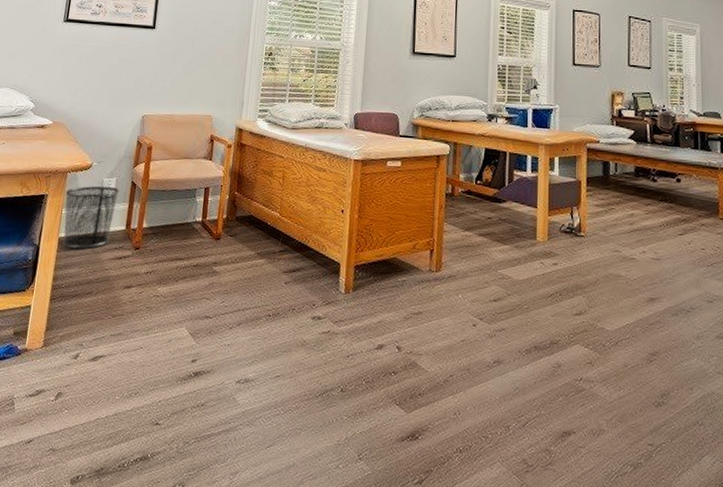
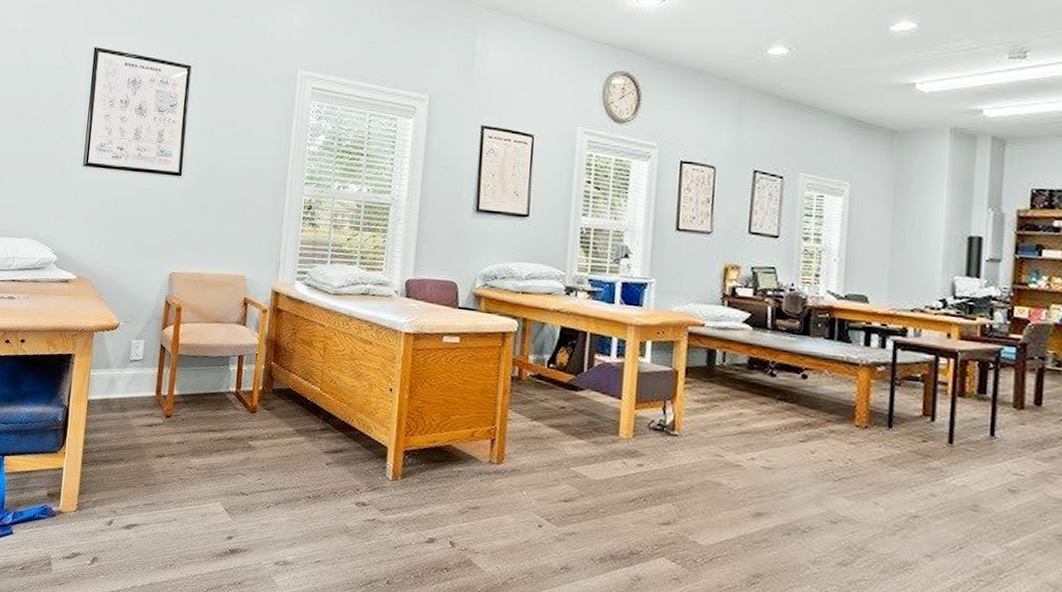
waste bin: present [62,186,120,249] -> none [92,347,149,414]

